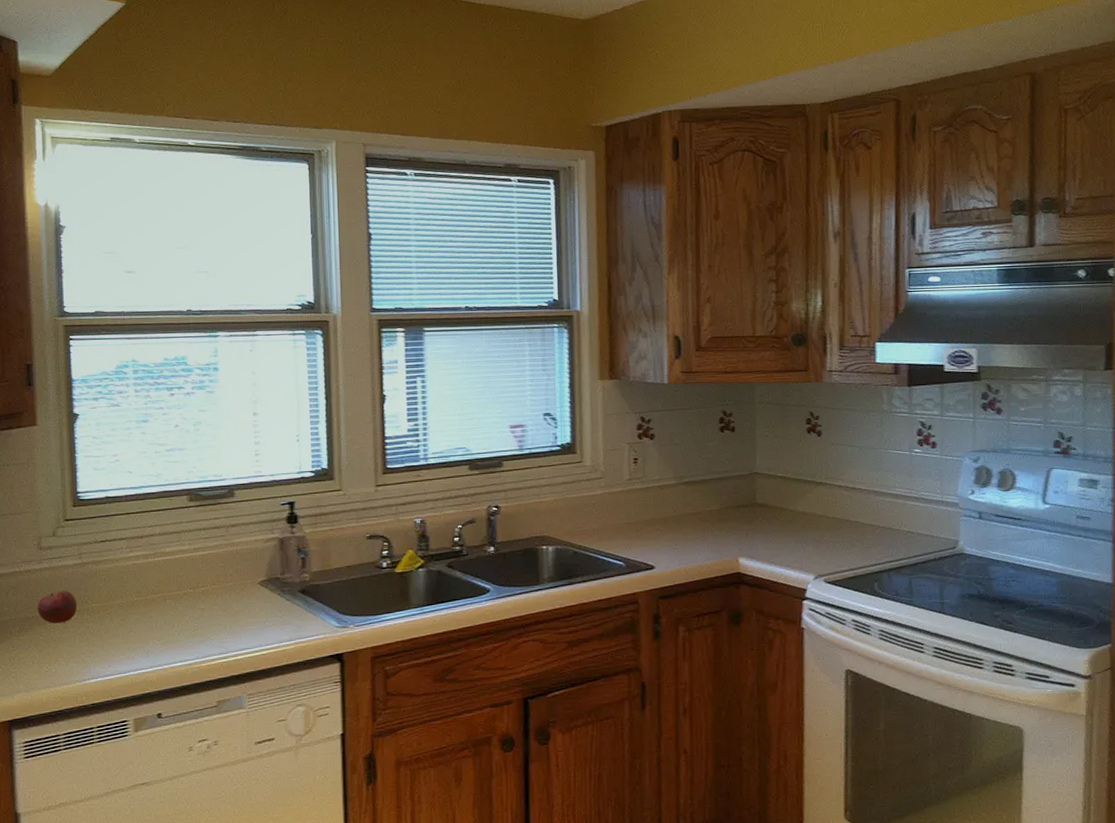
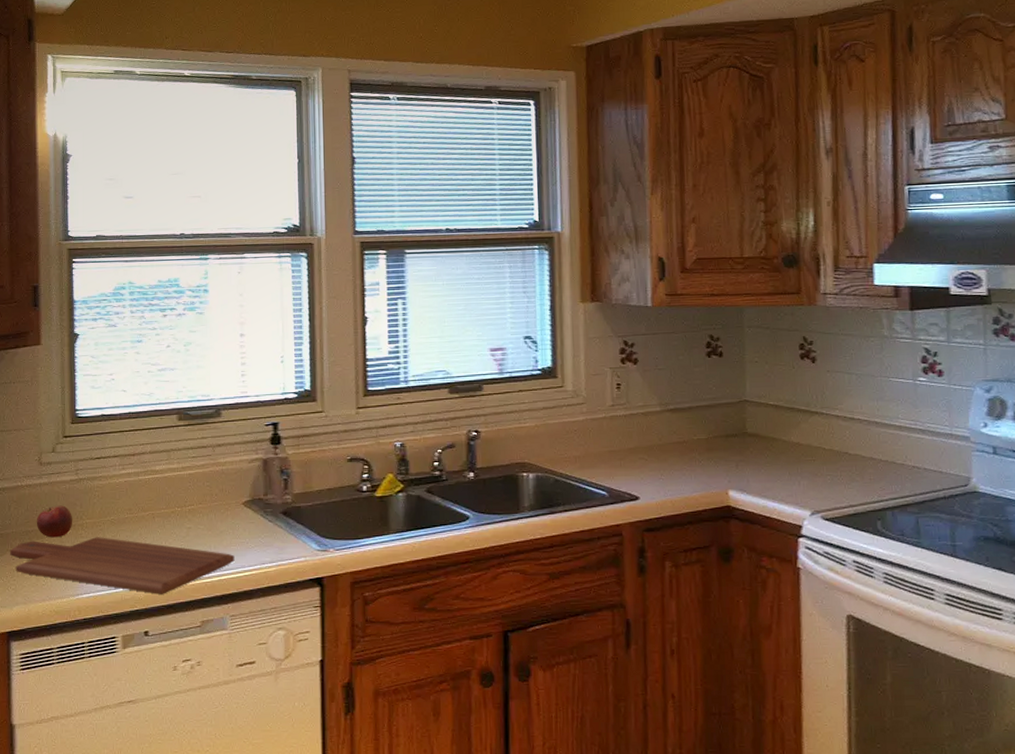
cutting board: none [9,621,252,677] -> present [10,537,235,595]

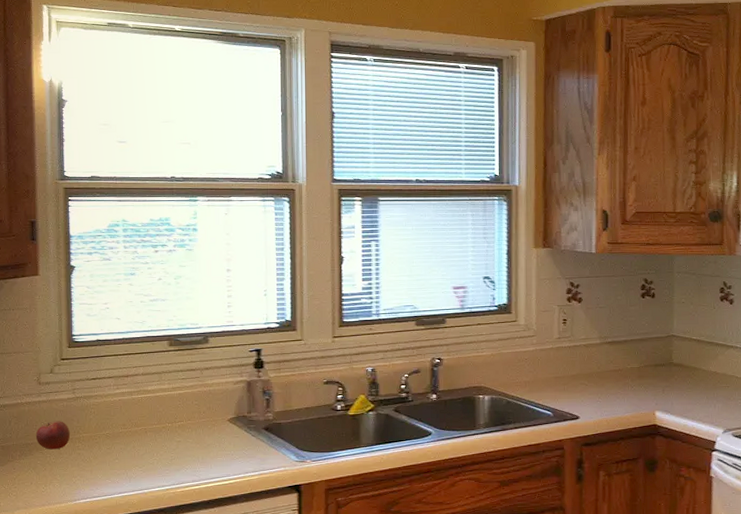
cutting board: present [10,537,235,595] -> none [11,449,221,500]

